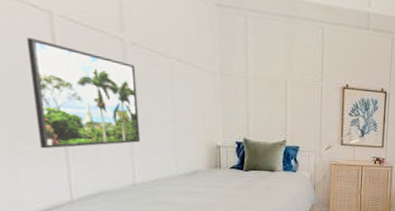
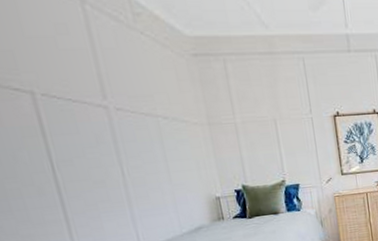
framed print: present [25,37,141,149] -> none [12,121,141,231]

